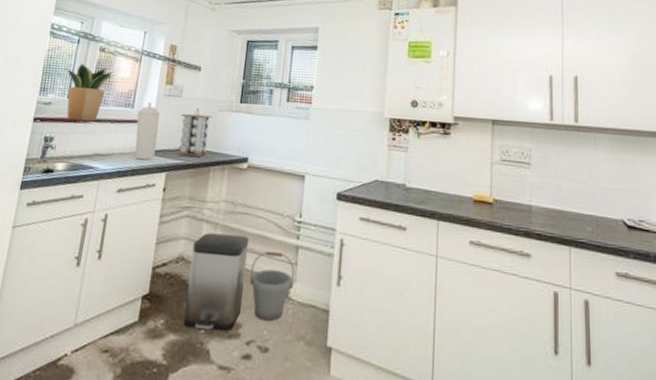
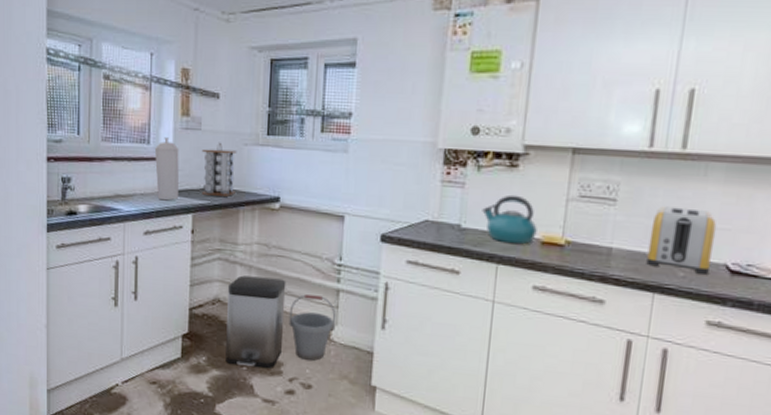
potted plant: present [65,63,115,122] -> none [70,94,124,160]
kettle: none [423,158,469,203] -> present [482,194,537,245]
toaster: none [560,169,611,231] -> present [646,206,718,276]

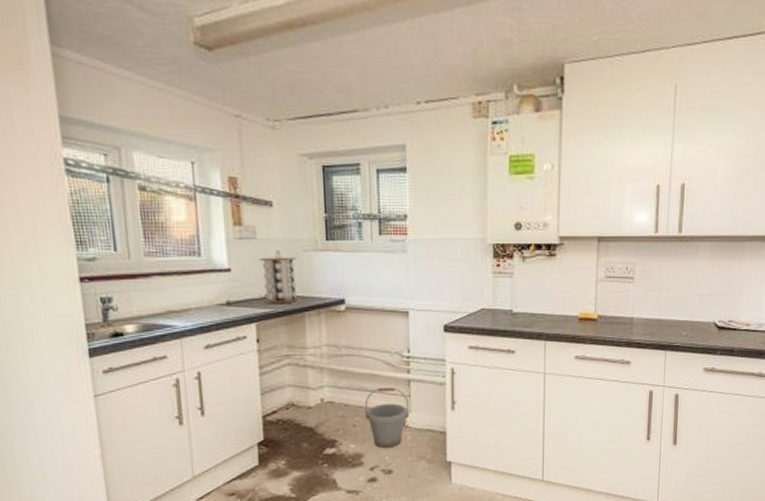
canister: present [154,137,179,201] -> none [206,248,240,313]
pedal bin: present [225,275,286,369] -> none [301,376,361,464]
kettle: present [482,194,537,245] -> none [529,280,575,323]
toaster: present [646,206,718,276] -> none [659,280,707,333]

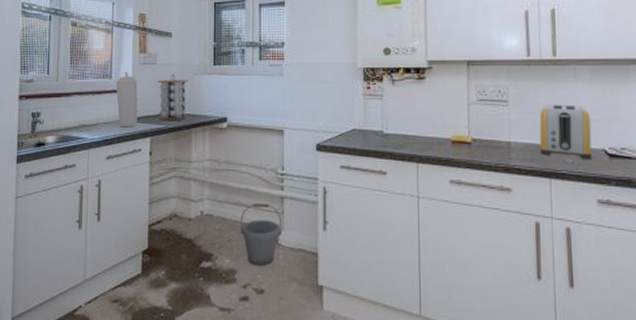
canister: none [206,248,240,313] -> present [115,72,138,127]
toaster: none [659,280,707,333] -> present [539,104,592,160]

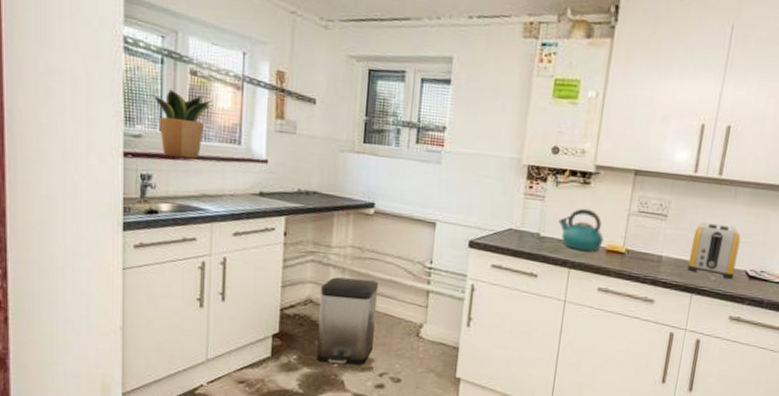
potted plant: none [41,40,89,95] -> present [151,89,213,159]
canister: present [115,72,138,127] -> none [245,139,273,203]
spice rack: present [157,73,188,121] -> none [294,147,333,201]
pedal bin: none [183,190,236,278] -> present [317,277,379,365]
bucket: present [240,203,282,265] -> none [380,295,426,356]
kettle: none [399,102,447,145] -> present [558,208,604,252]

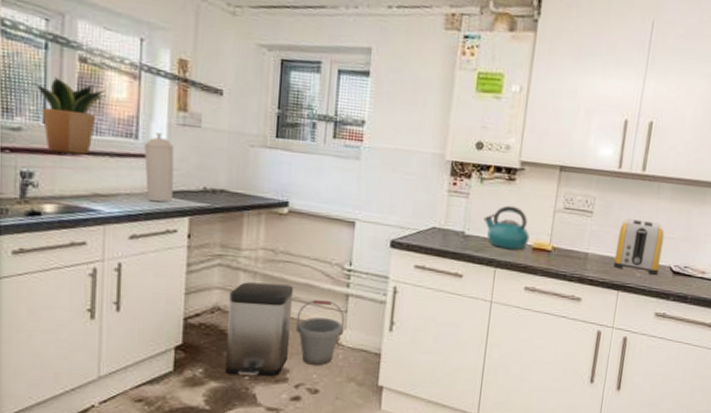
canister: none [245,139,273,203] -> present [143,133,175,203]
bucket: none [380,295,426,356] -> present [295,300,345,365]

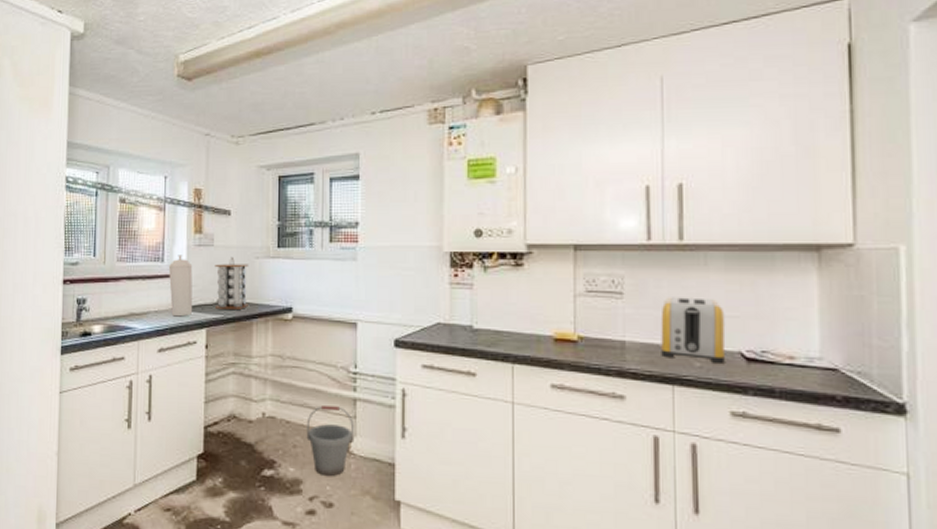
potted plant: present [33,77,106,155] -> none [87,218,139,280]
spice rack: none [199,141,242,200] -> present [214,256,249,311]
pedal bin: present [225,282,294,377] -> none [242,389,302,488]
kettle: present [483,205,530,250] -> none [492,293,549,343]

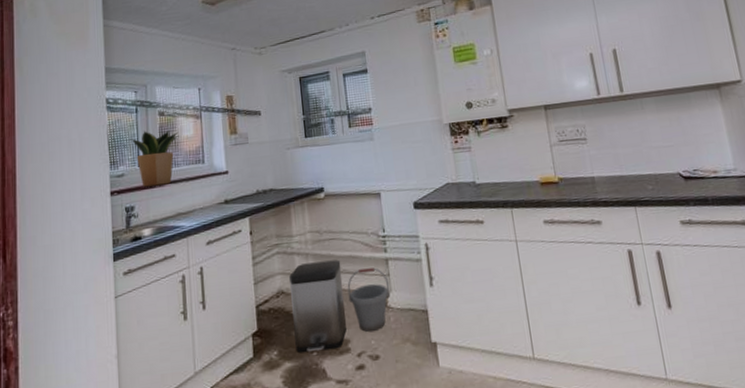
potted plant: none [87,218,139,280] -> present [129,131,179,187]
canister: present [168,255,193,317] -> none [209,155,236,211]
spice rack: present [214,256,249,311] -> none [251,150,285,199]
pedal bin: none [242,389,302,488] -> present [289,260,347,353]
toaster: present [660,297,726,365] -> none [616,134,669,186]

